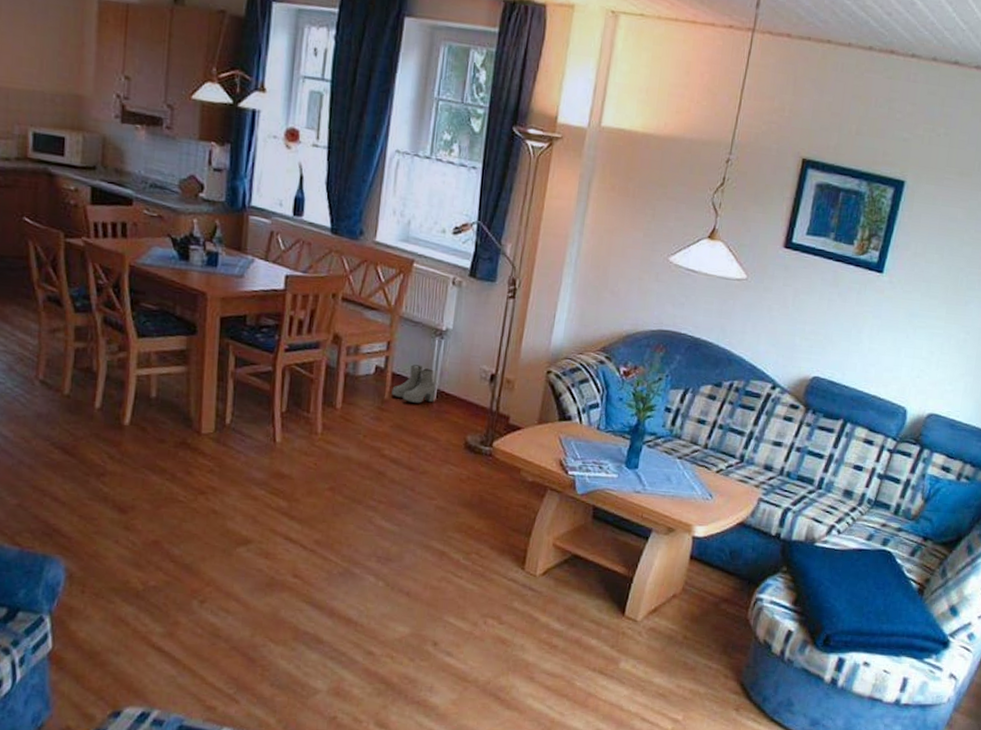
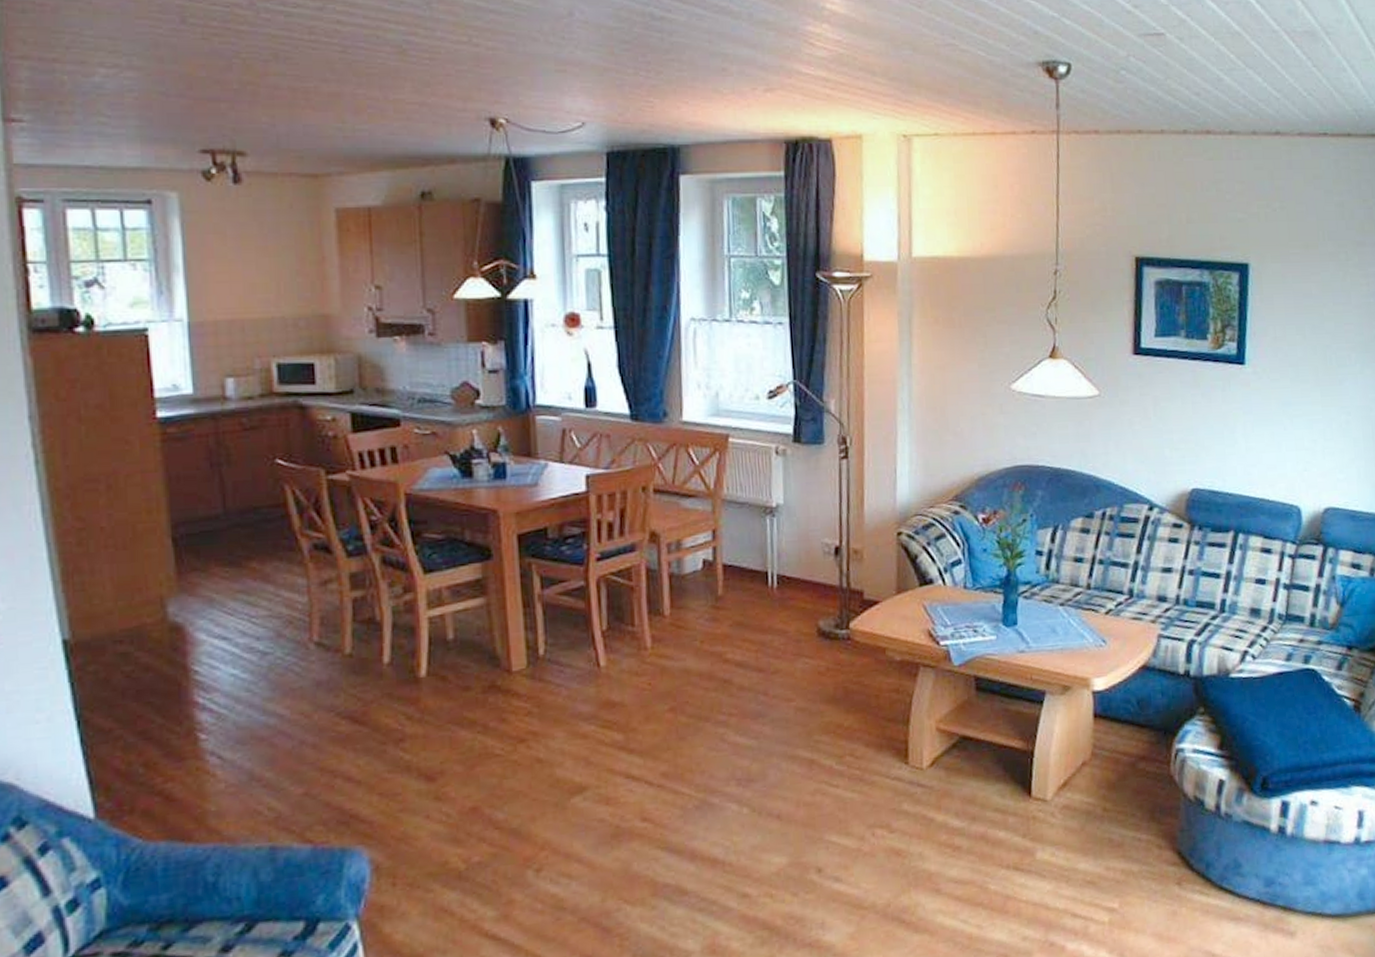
boots: present [391,364,436,403] -> none [725,550,776,595]

